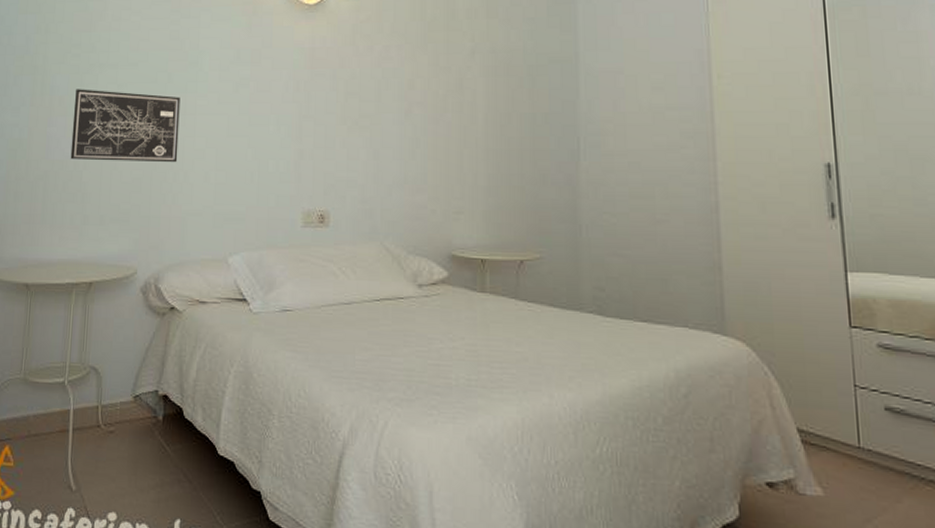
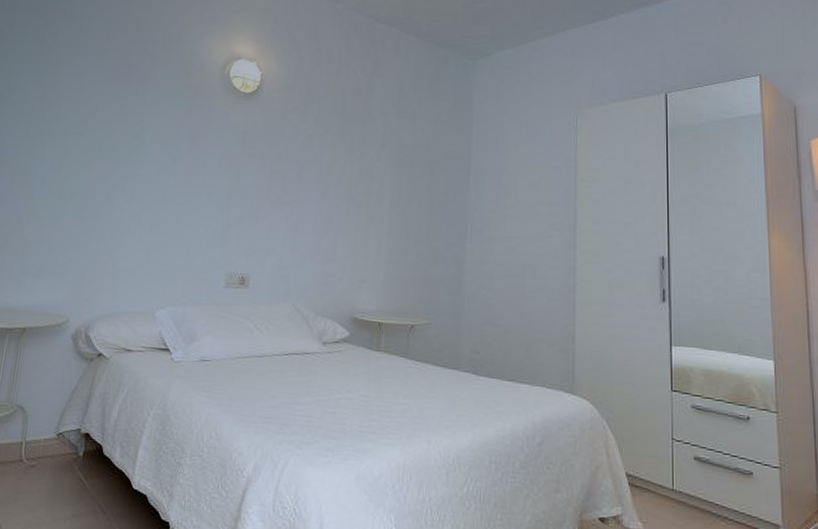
wall art: present [70,89,180,163] -> none [14,151,122,224]

